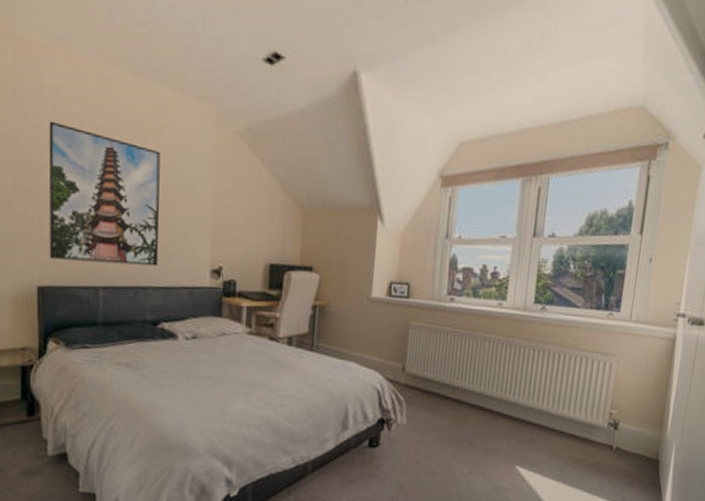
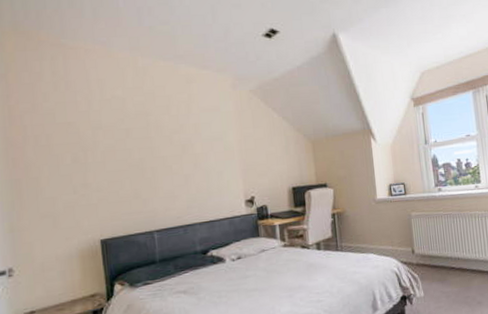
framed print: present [48,121,160,266] -> none [98,105,201,215]

